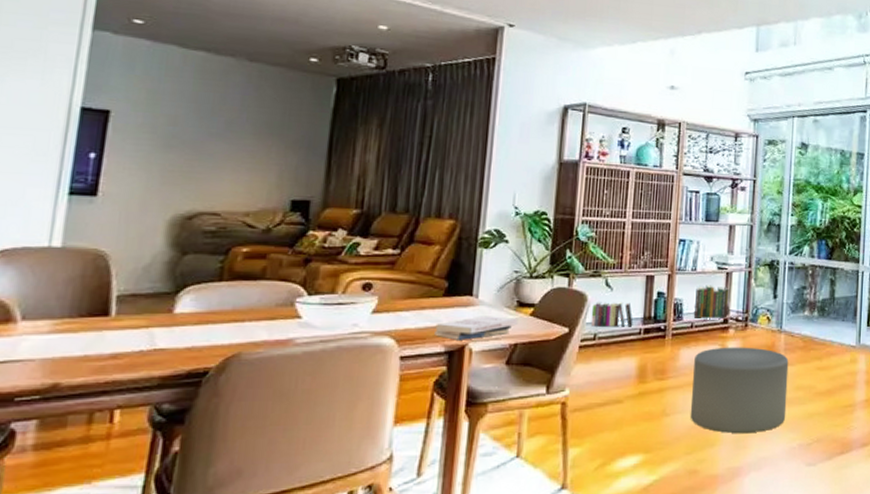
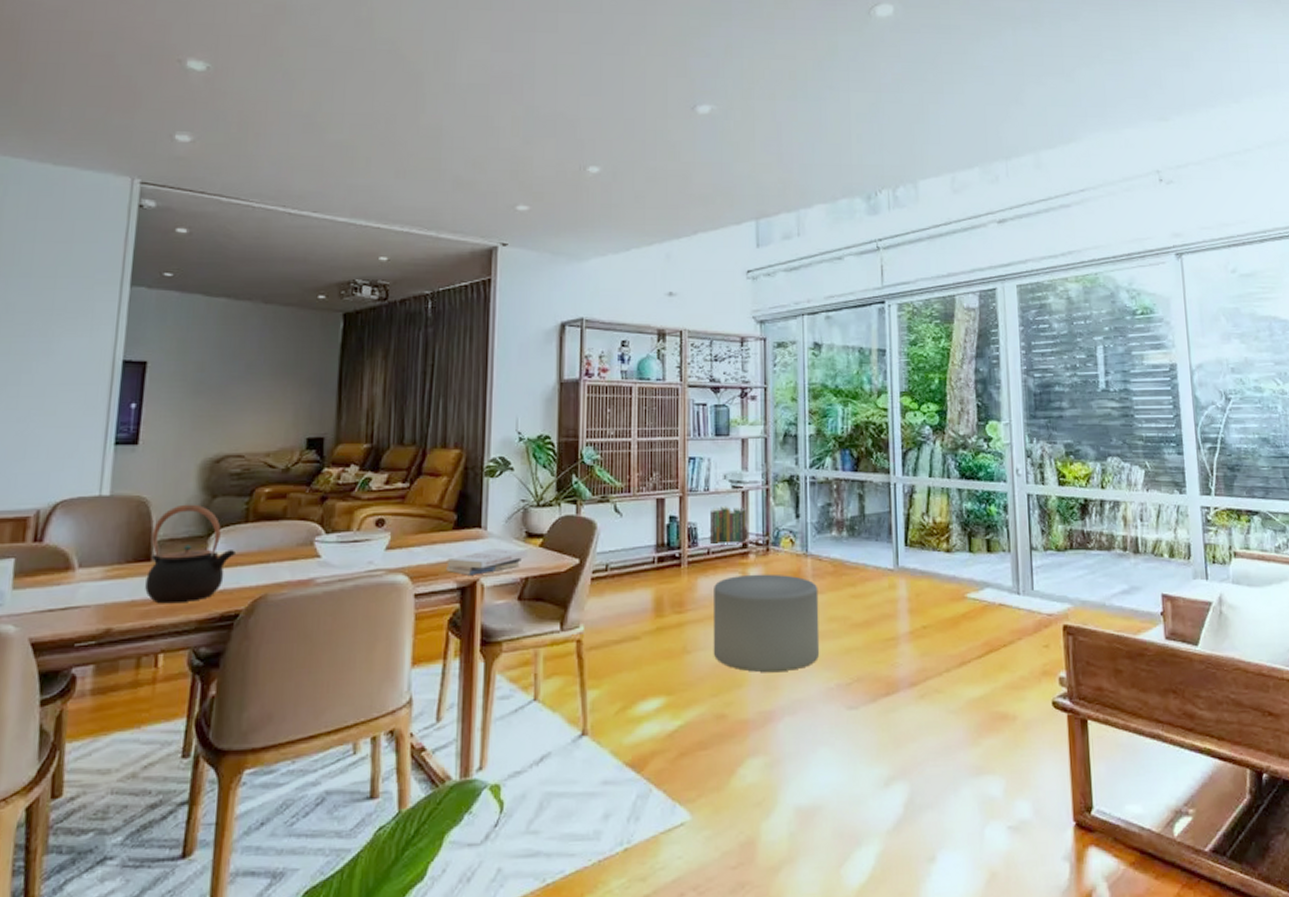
teapot: none [100,259,208,360] -> present [145,504,237,604]
books: present [590,302,633,327] -> none [601,529,646,557]

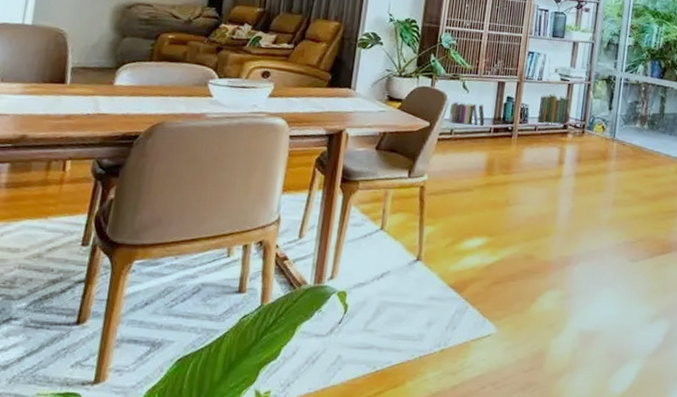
teapot: present [145,504,237,604] -> none [58,39,141,121]
books: present [446,548,528,575] -> none [318,106,388,126]
books: none [601,529,646,557] -> present [448,101,485,126]
pouf: present [713,574,820,672] -> none [529,149,620,228]

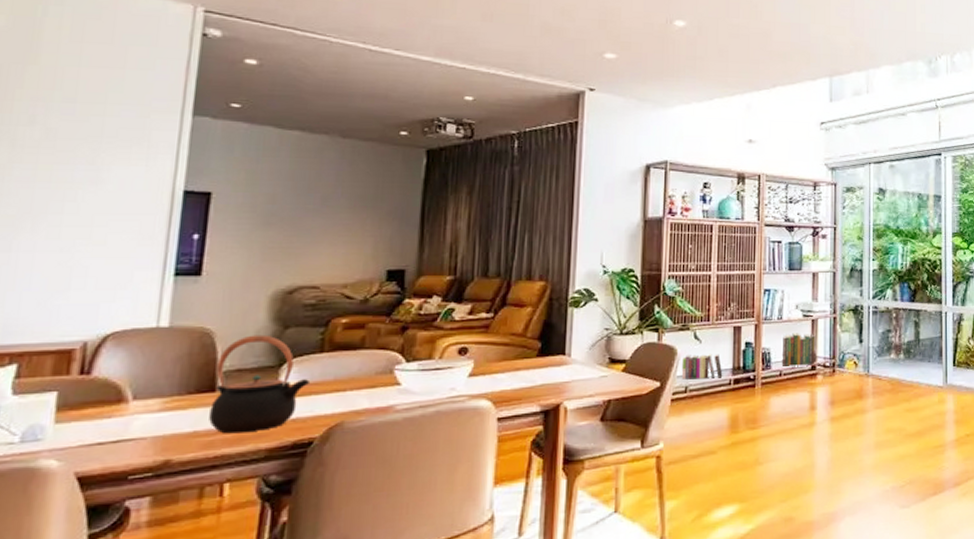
teapot: none [58,39,141,121] -> present [209,334,311,434]

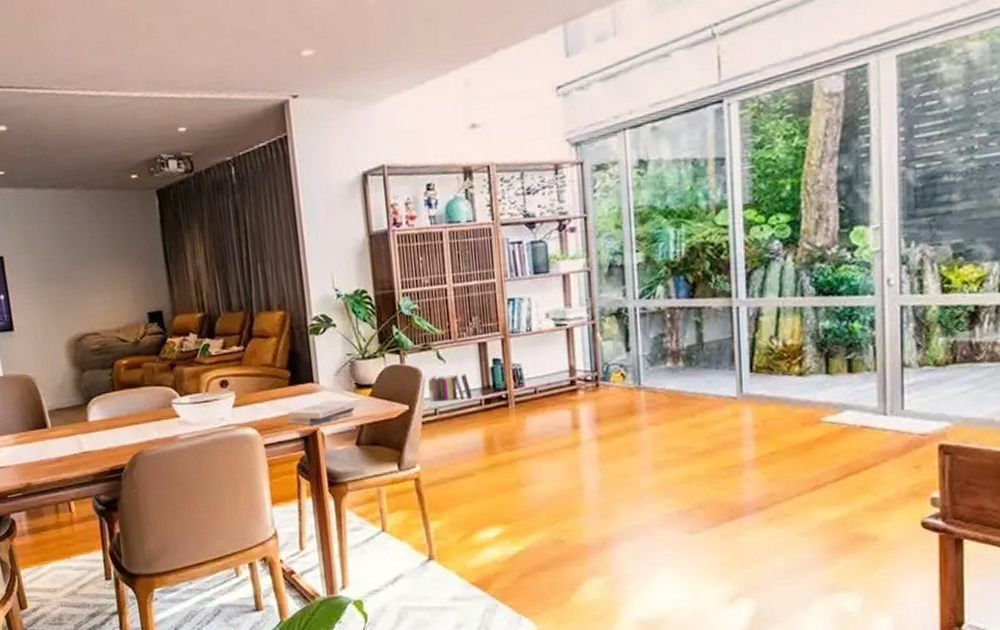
teapot: present [209,334,311,434] -> none [42,378,112,462]
books: none [530,373,611,399] -> present [287,400,360,426]
books: present [783,333,816,366] -> none [534,345,575,383]

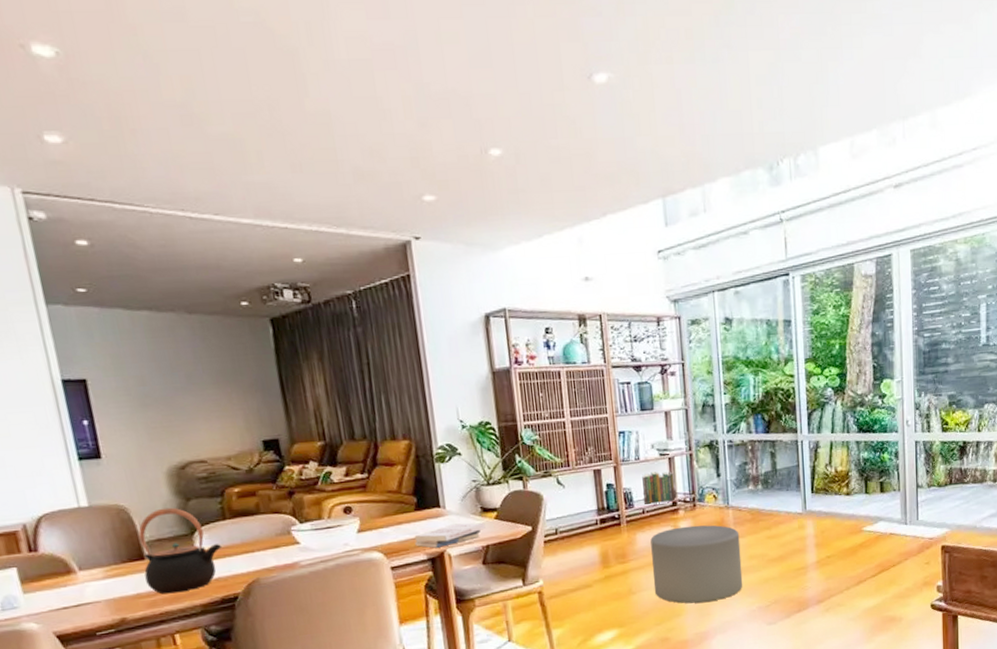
teapot: none [42,378,112,462] -> present [138,507,223,594]
books: present [427,373,473,402] -> none [548,497,589,523]
books: none [534,345,575,383] -> present [642,471,676,504]
pouf: none [543,408,658,502] -> present [650,525,743,604]

